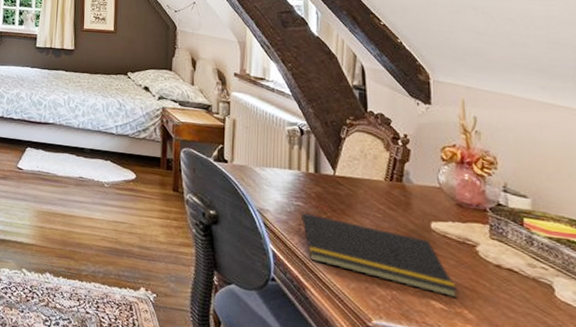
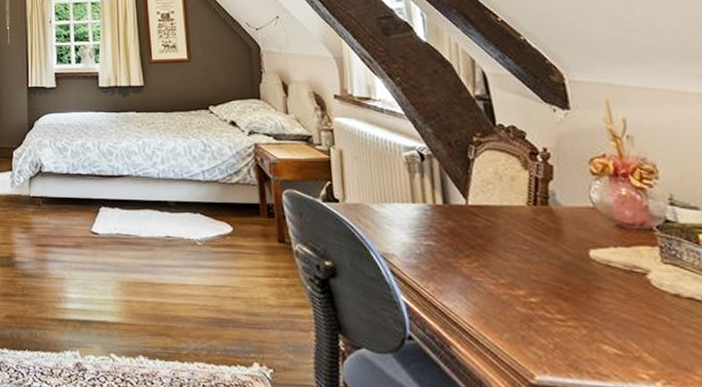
notepad: present [299,212,458,299] -> none [432,252,634,340]

